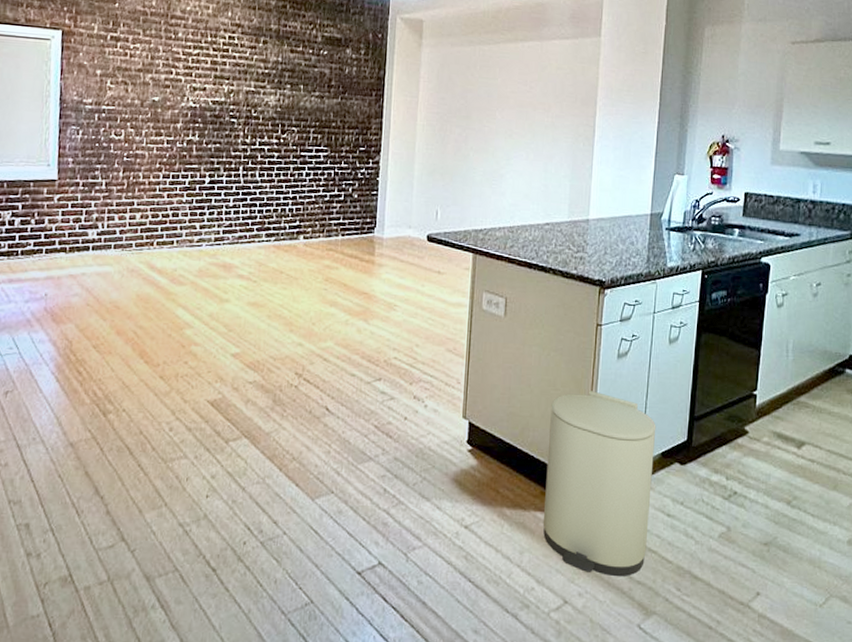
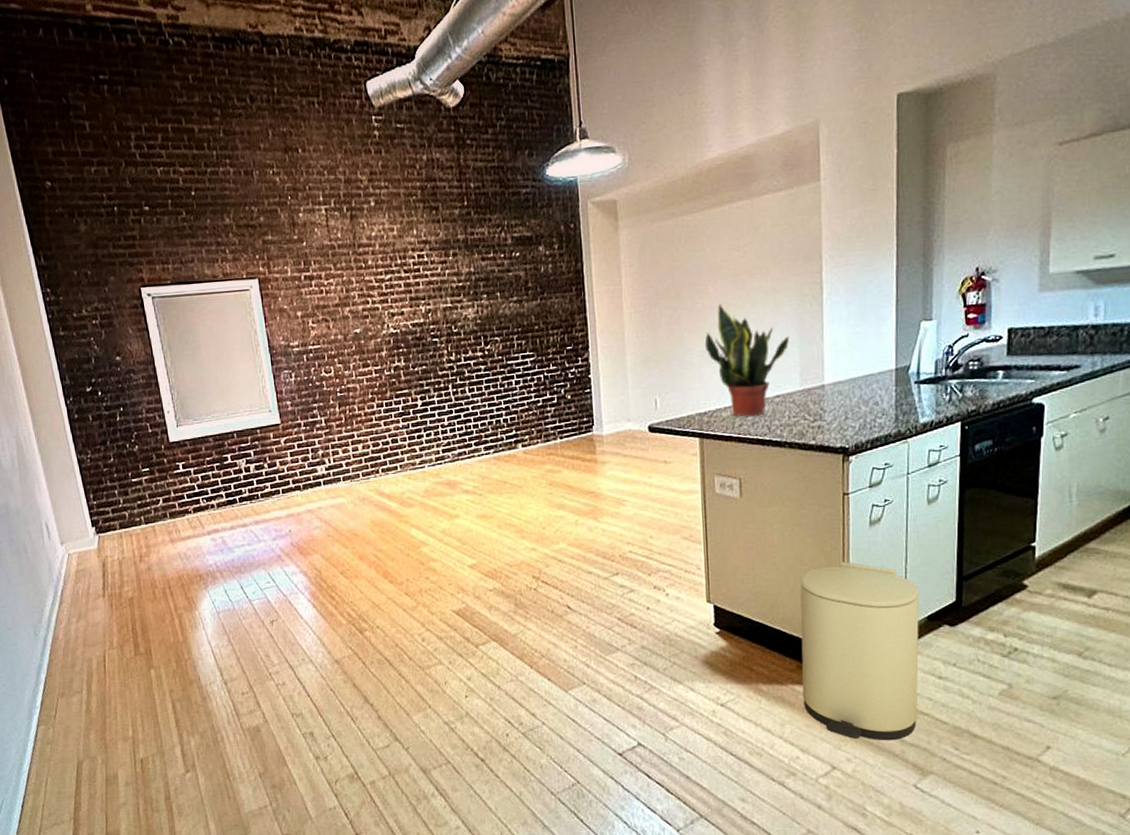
potted plant: none [487,130,562,240] -> present [704,304,789,417]

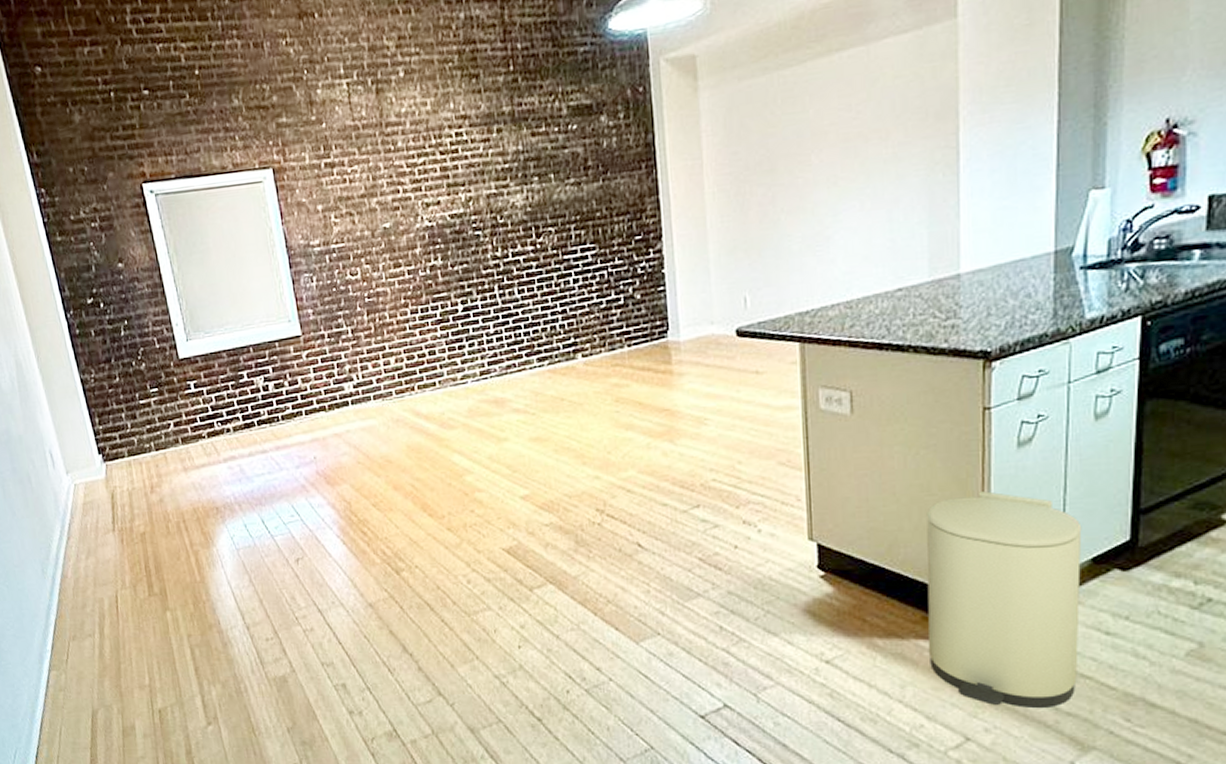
potted plant: present [704,304,789,417] -> none [806,177,915,317]

